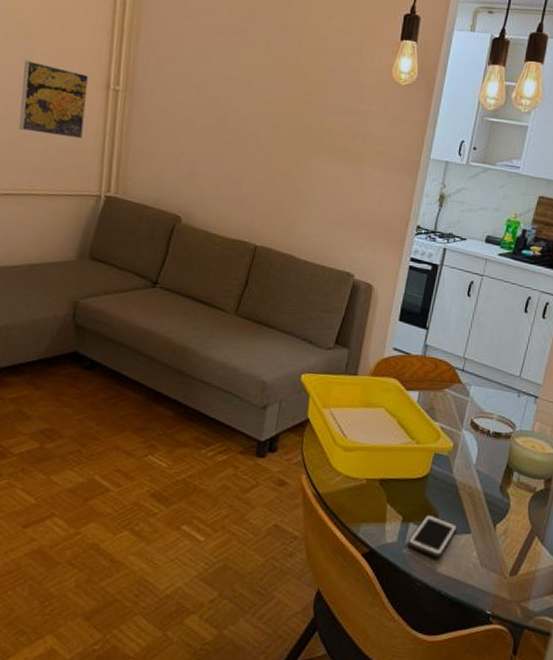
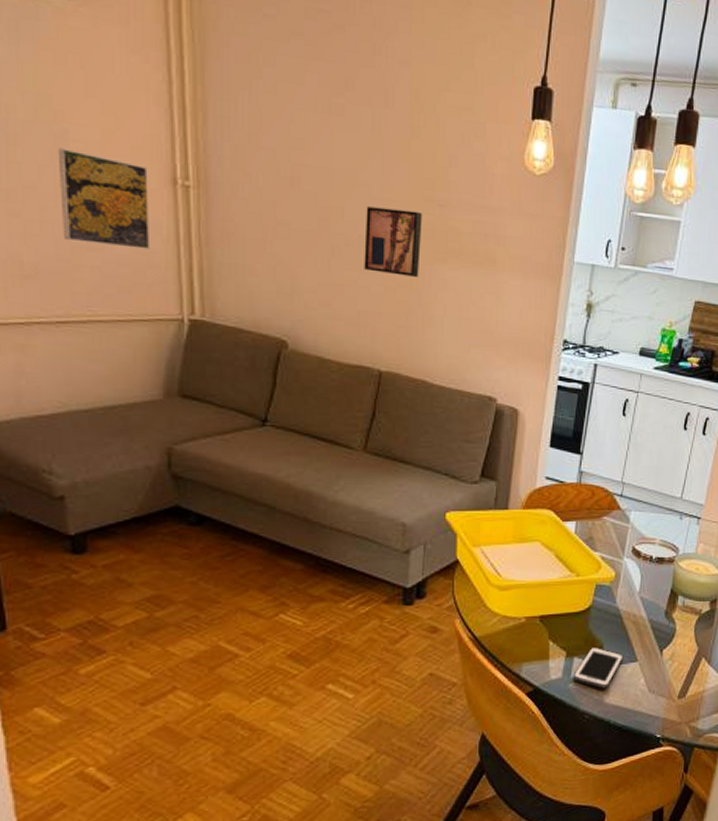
wall art: none [250,108,303,167] -> present [364,206,423,277]

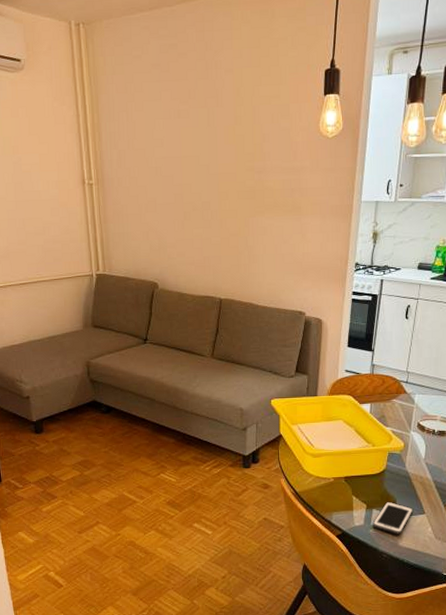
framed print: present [57,148,151,249] -> none [16,170,71,231]
wall art: present [364,206,423,277] -> none [206,179,246,228]

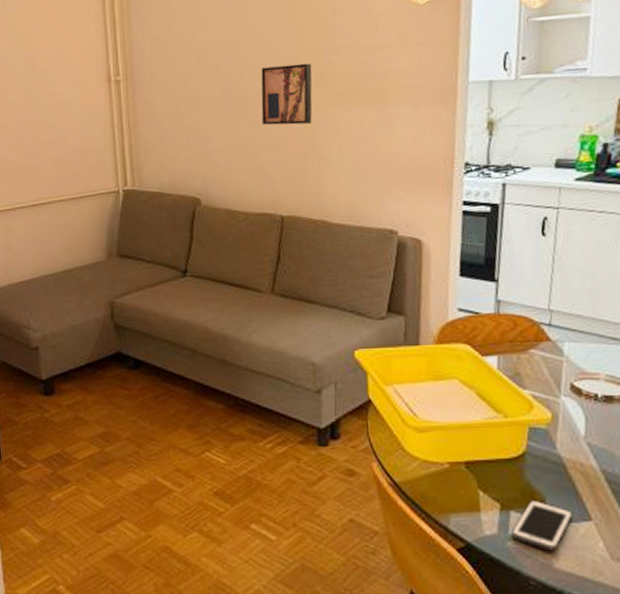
wall art: none [206,179,246,228] -> present [261,63,313,125]

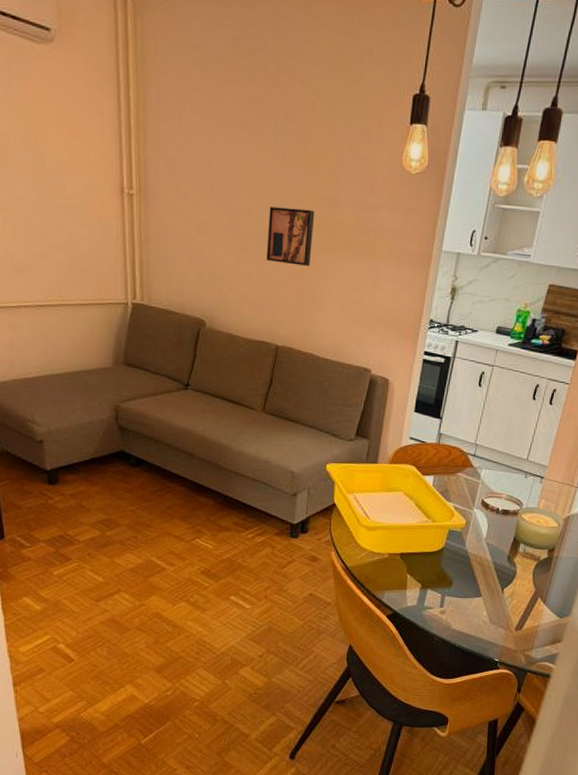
cell phone: present [511,499,573,551] -> none [426,581,470,617]

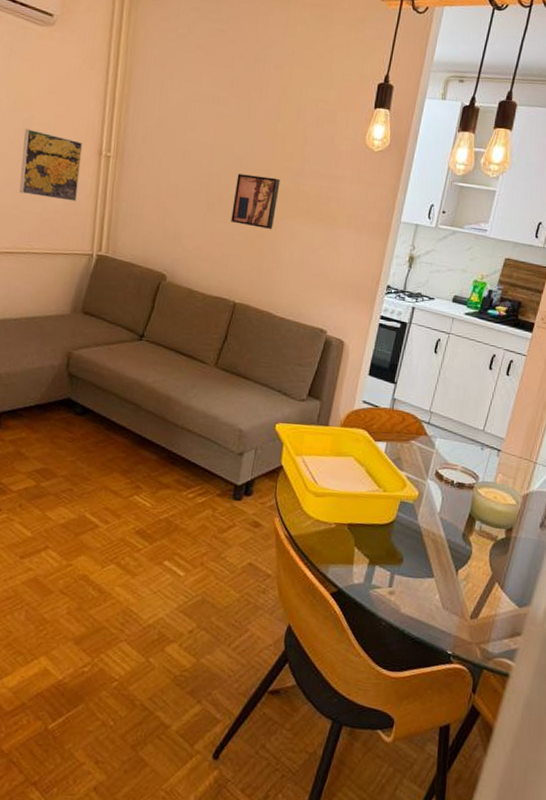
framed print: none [38,167,104,247] -> present [19,128,83,202]

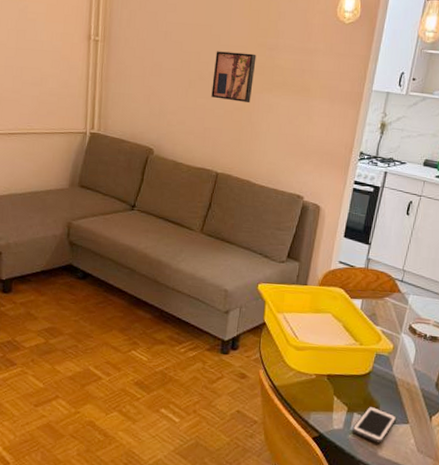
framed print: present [19,128,83,202] -> none [18,18,74,84]
cell phone: none [373,558,421,599] -> present [352,406,397,443]

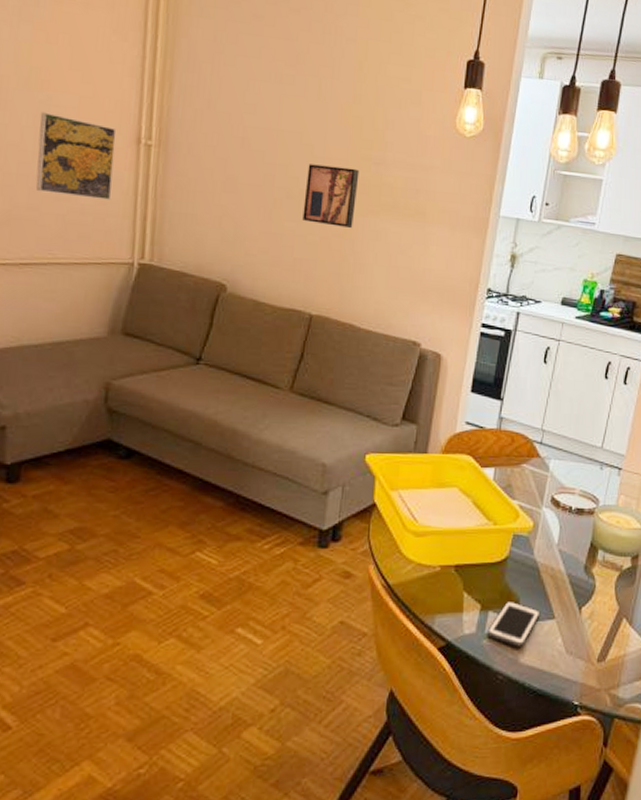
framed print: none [18,18,74,84] -> present [36,112,117,200]

